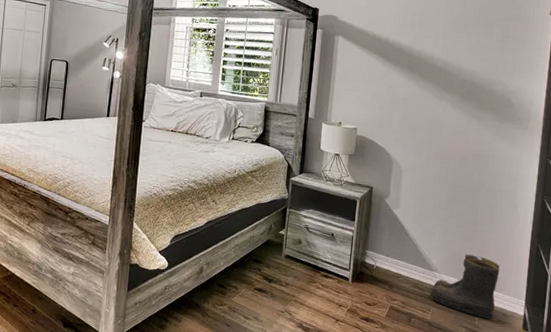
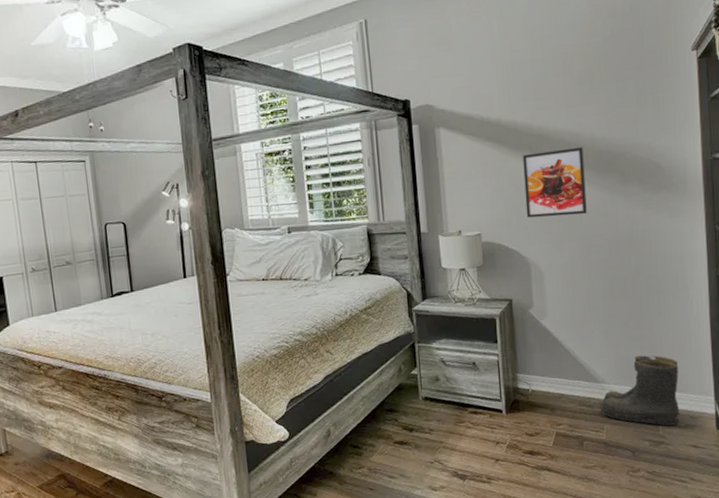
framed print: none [396,71,451,128] -> present [522,147,587,218]

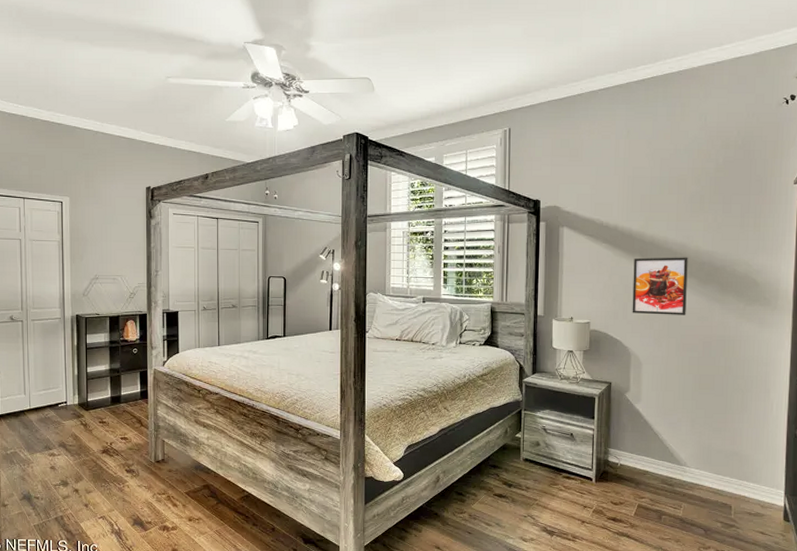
boots: present [600,355,680,426] -> none [680,446,754,512]

